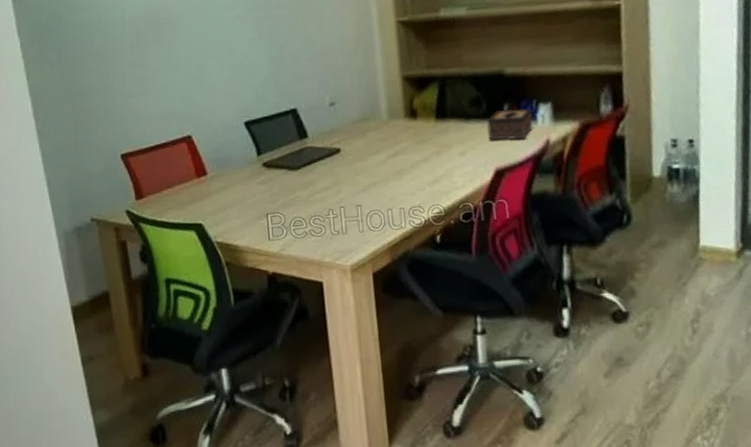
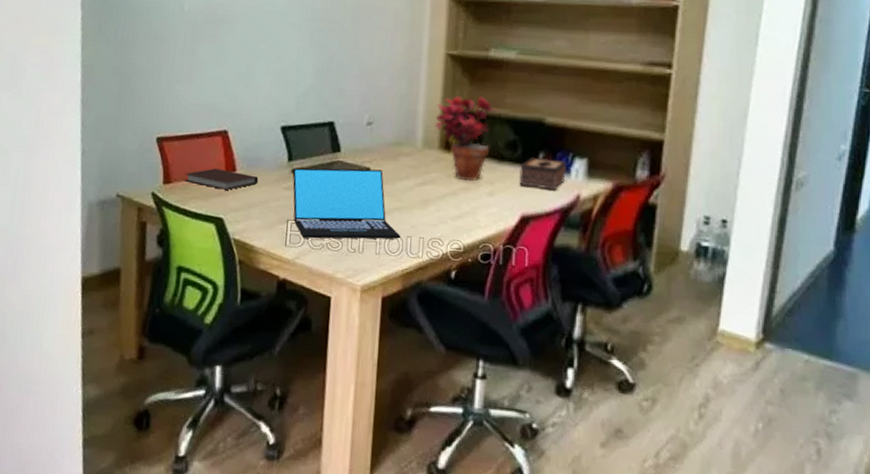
notebook: none [156,175,231,196] -> present [185,168,259,190]
laptop: none [263,148,382,229] -> present [292,168,401,239]
potted plant: none [396,58,458,145] -> present [435,95,499,182]

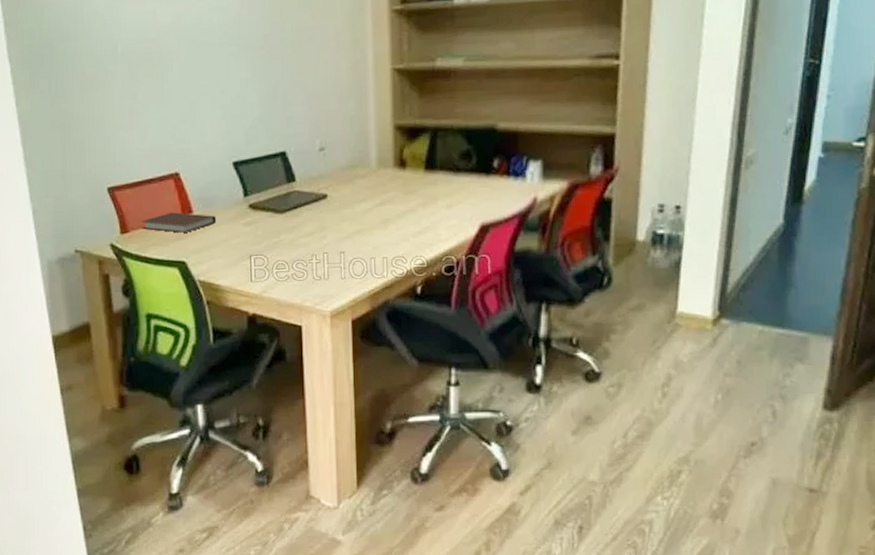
laptop: present [292,168,401,239] -> none [249,195,364,271]
potted plant: present [435,95,499,182] -> none [387,109,451,197]
tissue box: present [518,157,566,191] -> none [475,164,522,196]

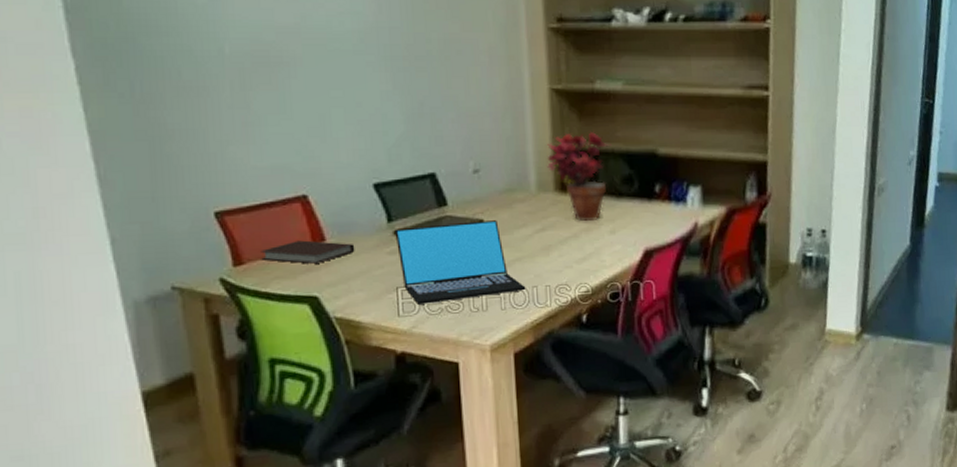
laptop: none [249,195,364,271] -> present [394,220,526,305]
potted plant: none [387,109,451,197] -> present [547,132,612,222]

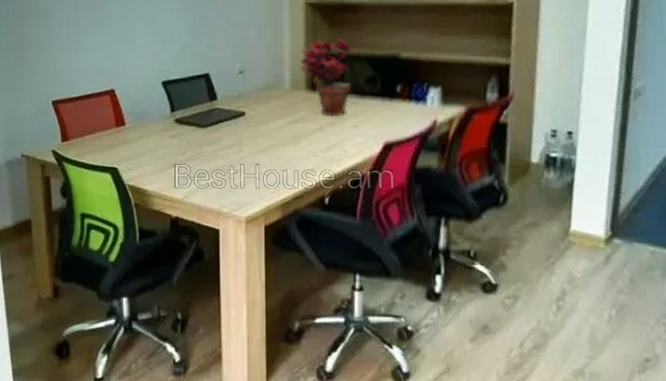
notebook: present [261,240,355,264] -> none [80,124,146,142]
laptop: present [394,220,526,305] -> none [176,113,277,179]

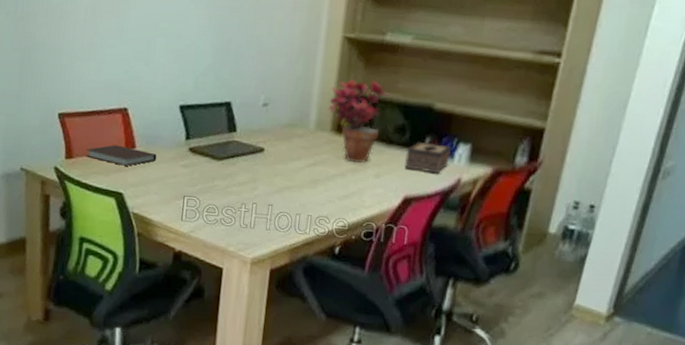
notebook: none [80,124,146,142] -> present [86,145,157,166]
tissue box: none [379,89,423,118] -> present [404,141,451,174]

